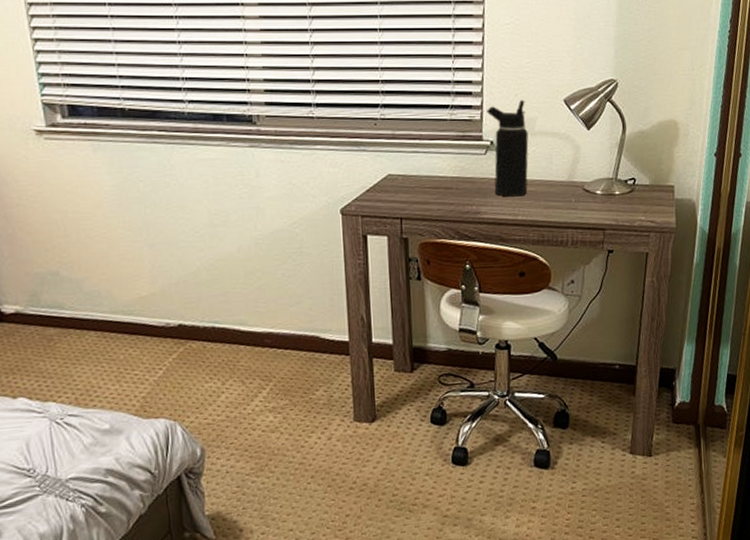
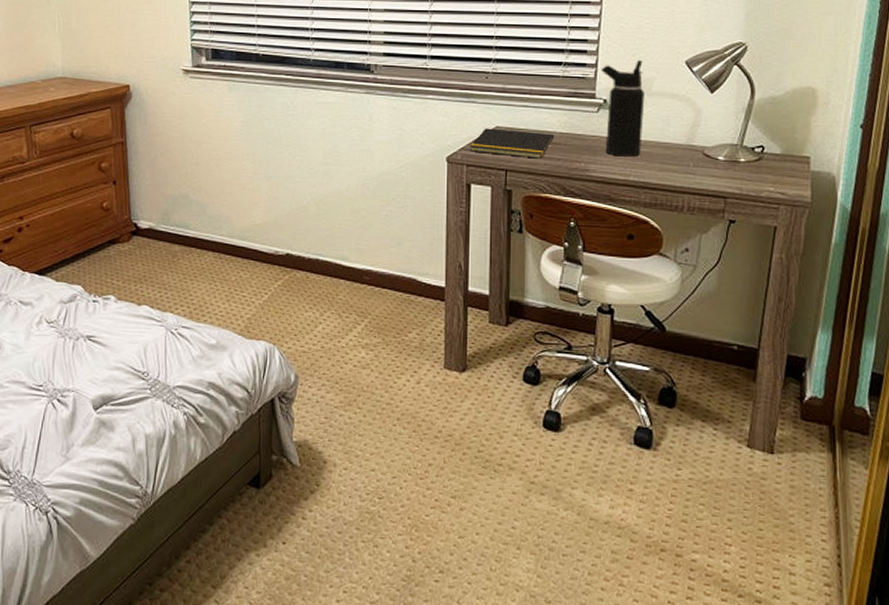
notepad: none [363,176,445,205] -> present [470,128,554,159]

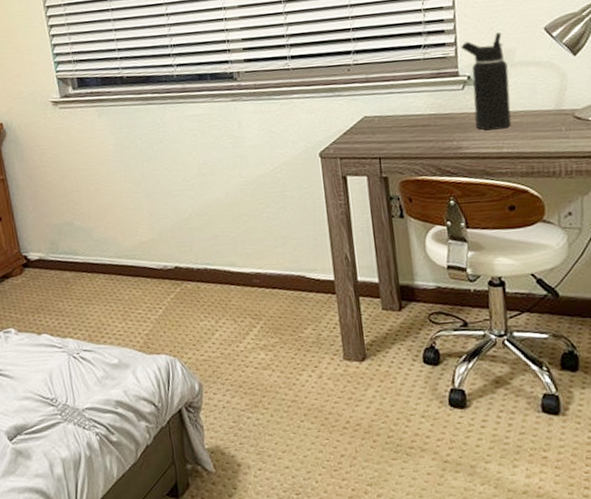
notepad: present [470,128,554,159] -> none [341,116,423,145]

